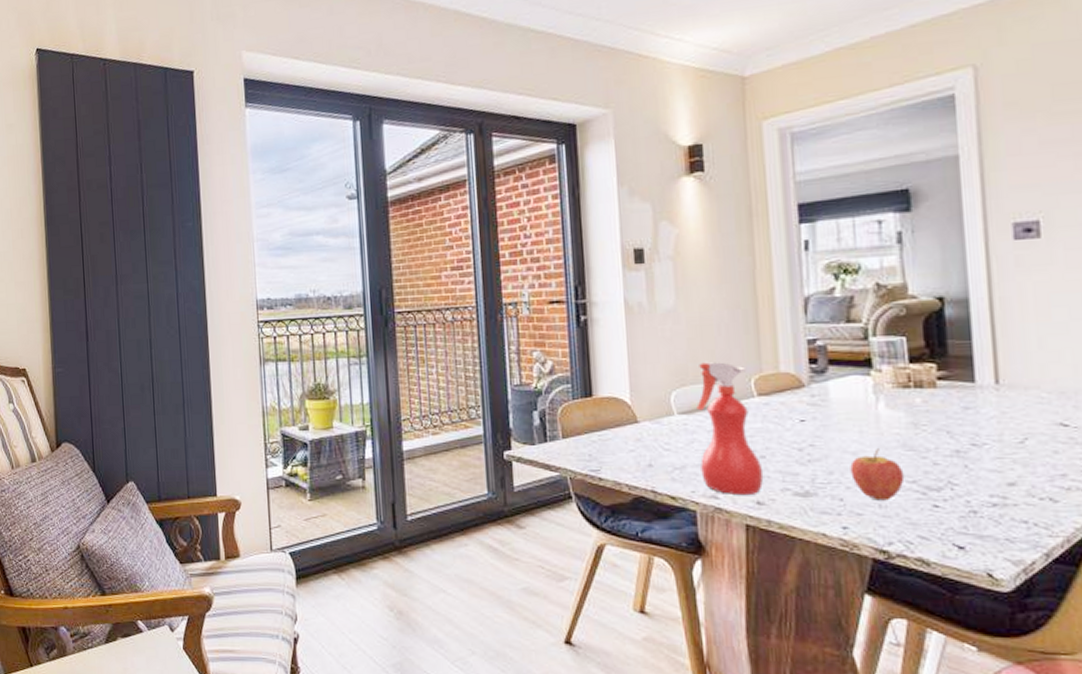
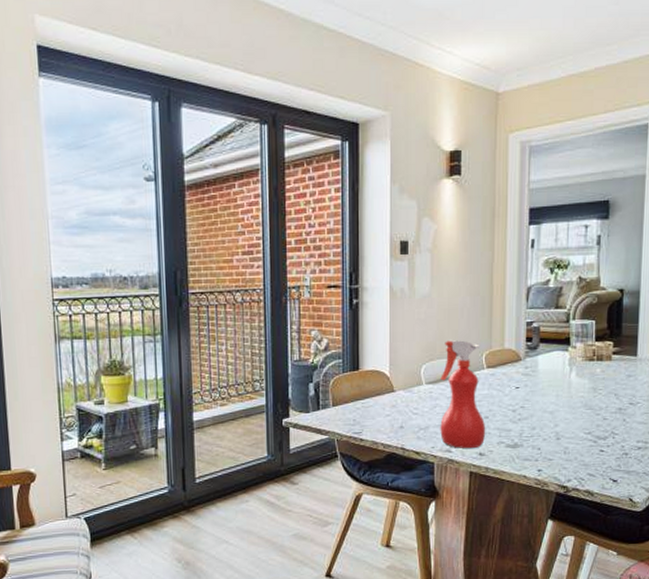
fruit: present [850,449,905,501] -> none [547,408,584,449]

